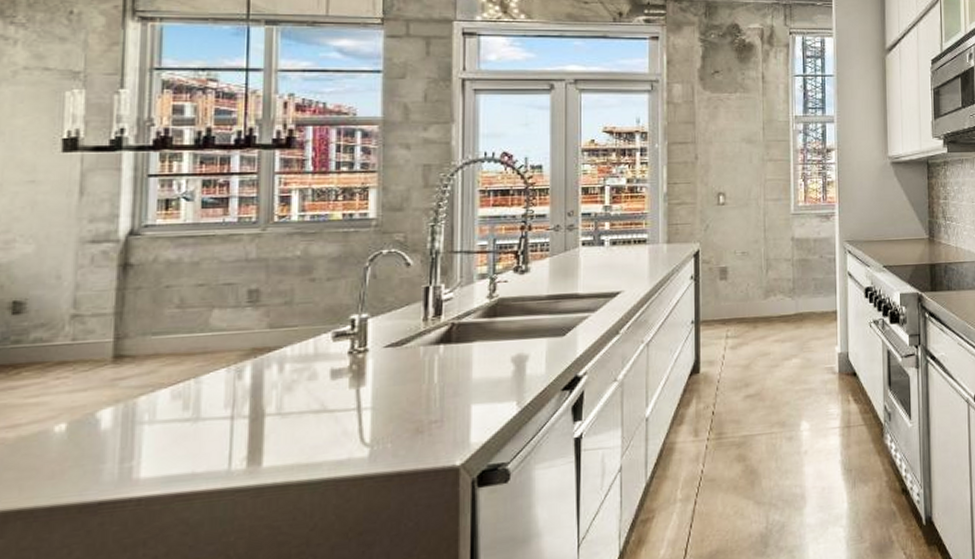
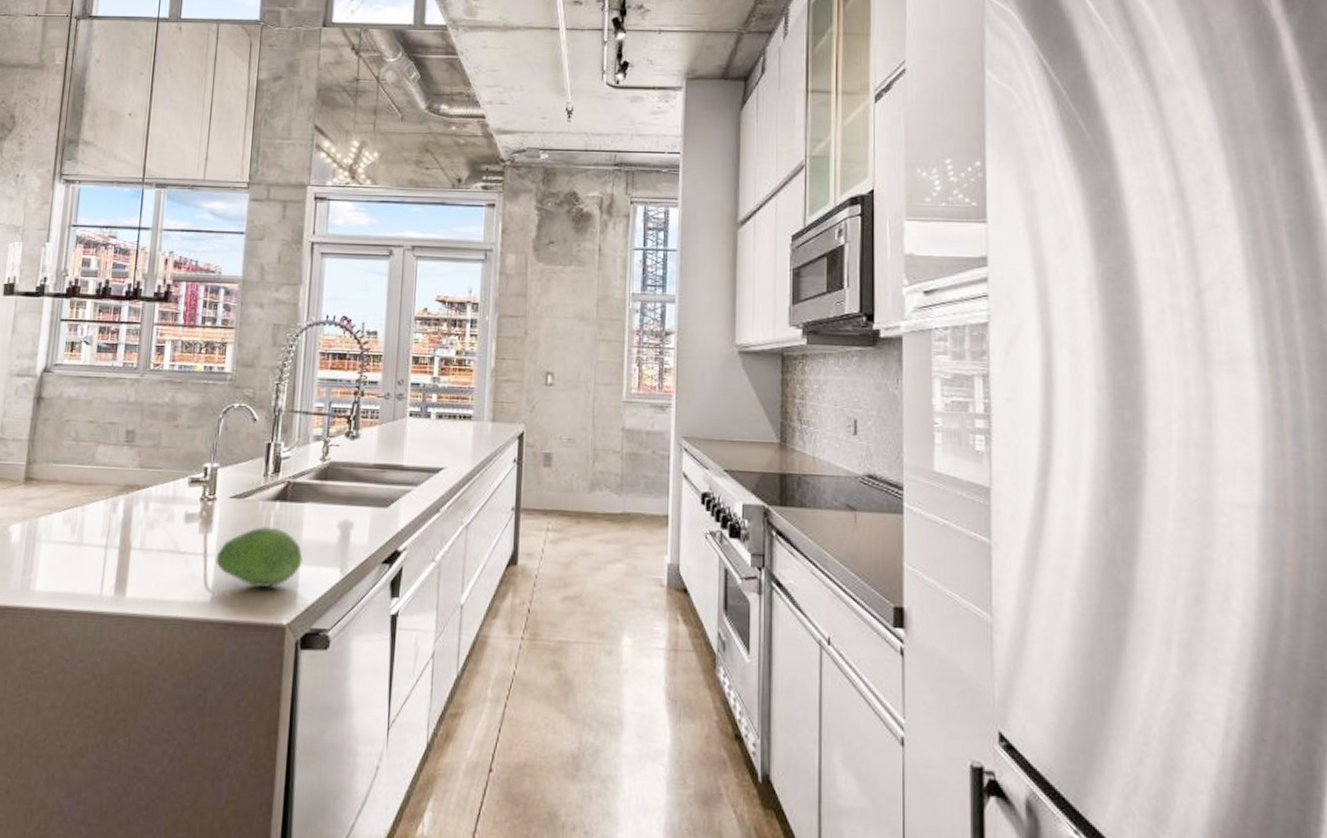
fruit: none [372,371,474,433] -> present [215,527,303,588]

